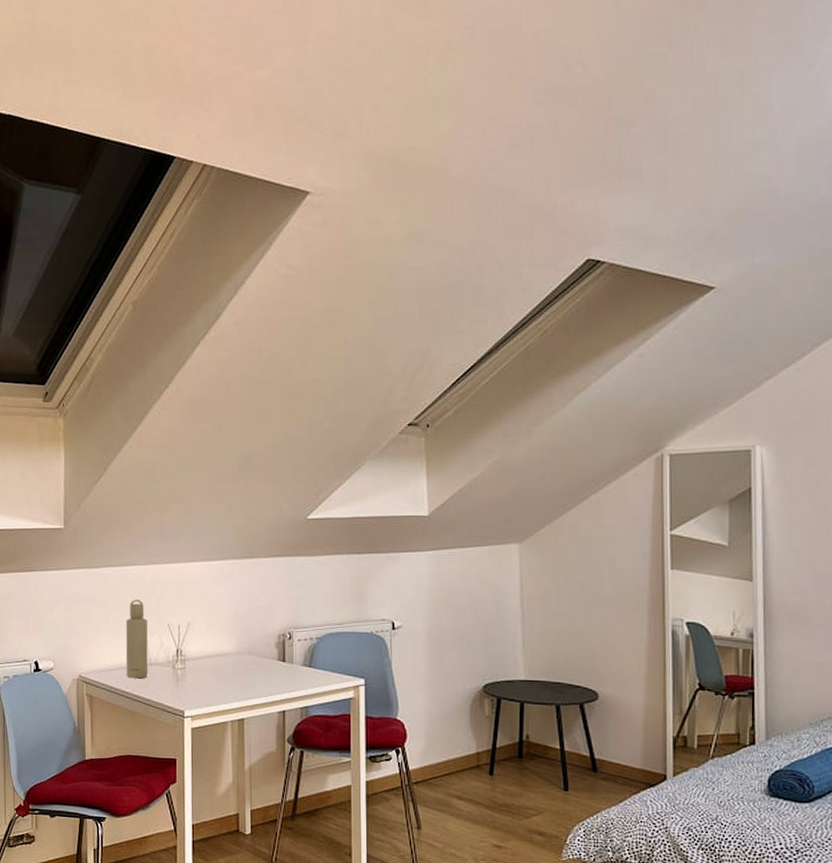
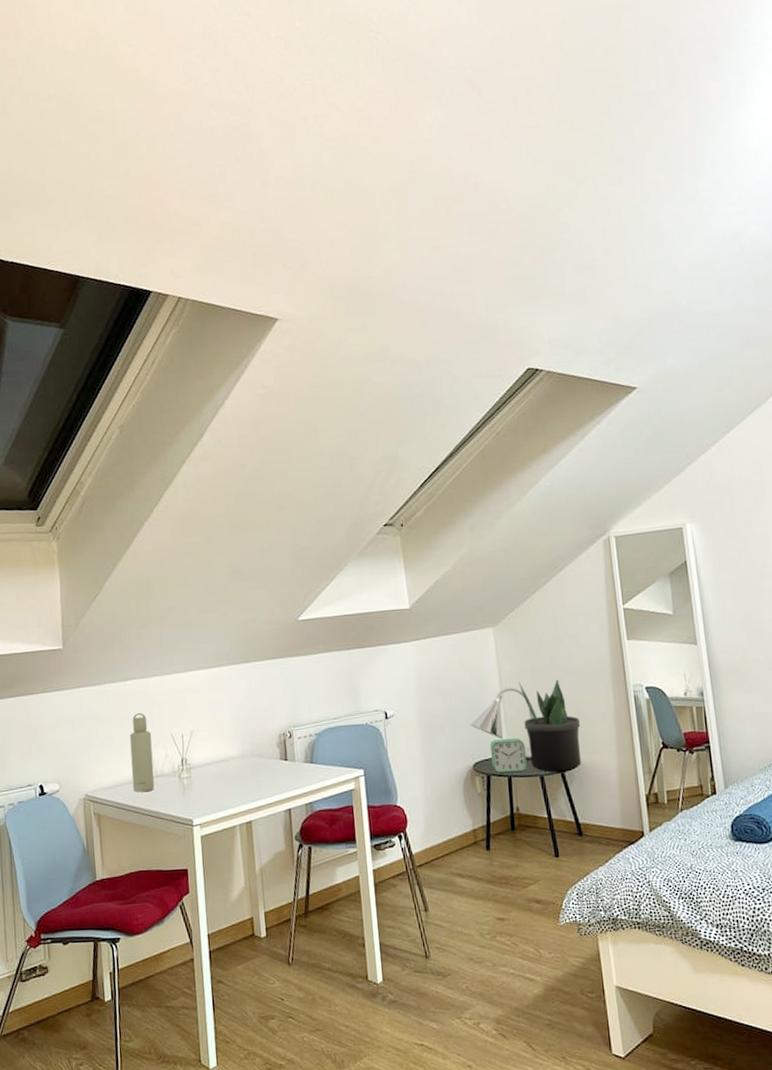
table lamp: none [483,608,555,688] -> present [469,687,534,760]
alarm clock: none [504,661,542,698] -> present [490,738,527,773]
planter: none [542,603,606,704] -> present [519,680,582,772]

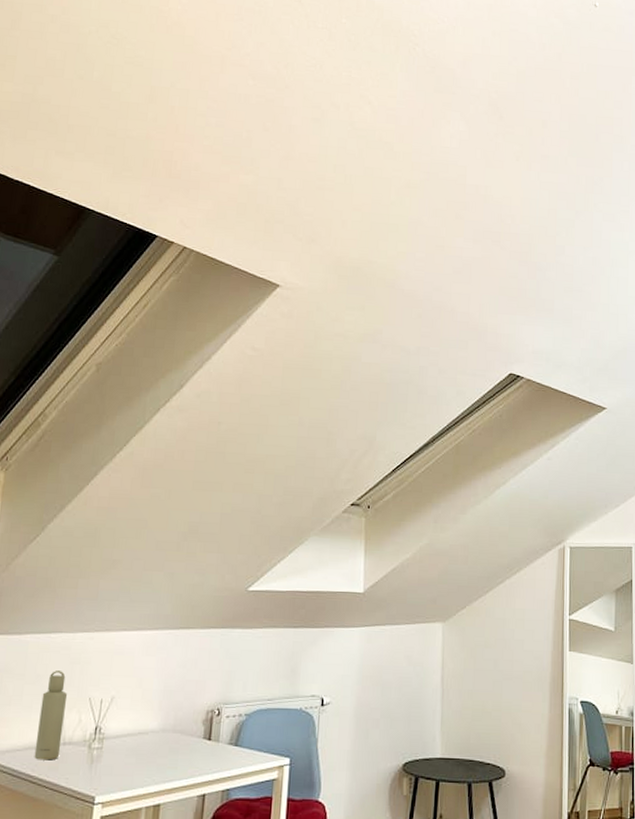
table lamp: present [469,687,534,760] -> none [405,686,470,765]
alarm clock: present [490,738,527,773] -> none [422,739,458,776]
planter: present [519,680,582,772] -> none [459,681,514,781]

